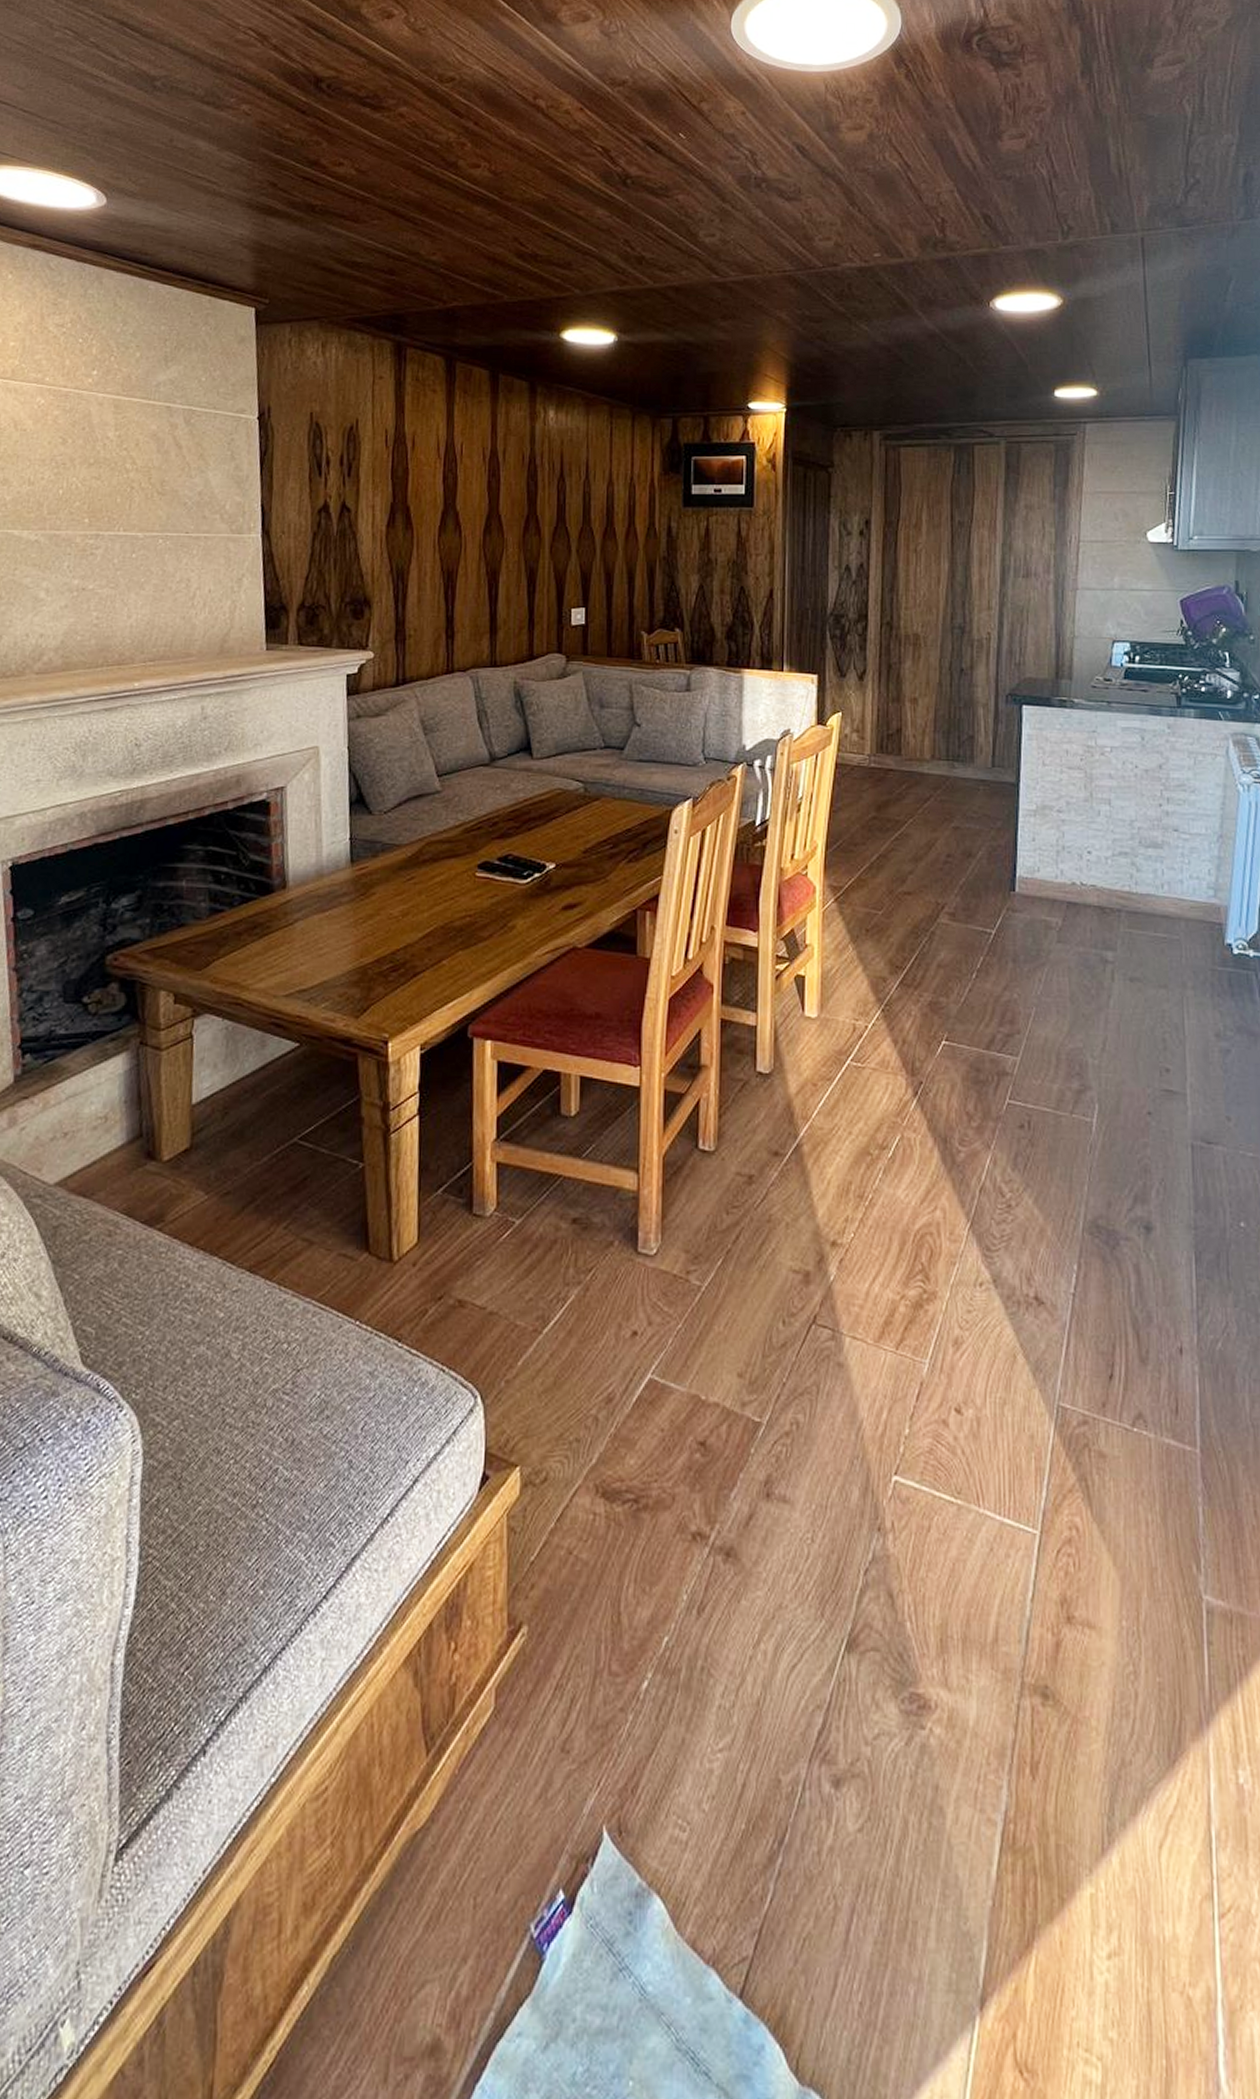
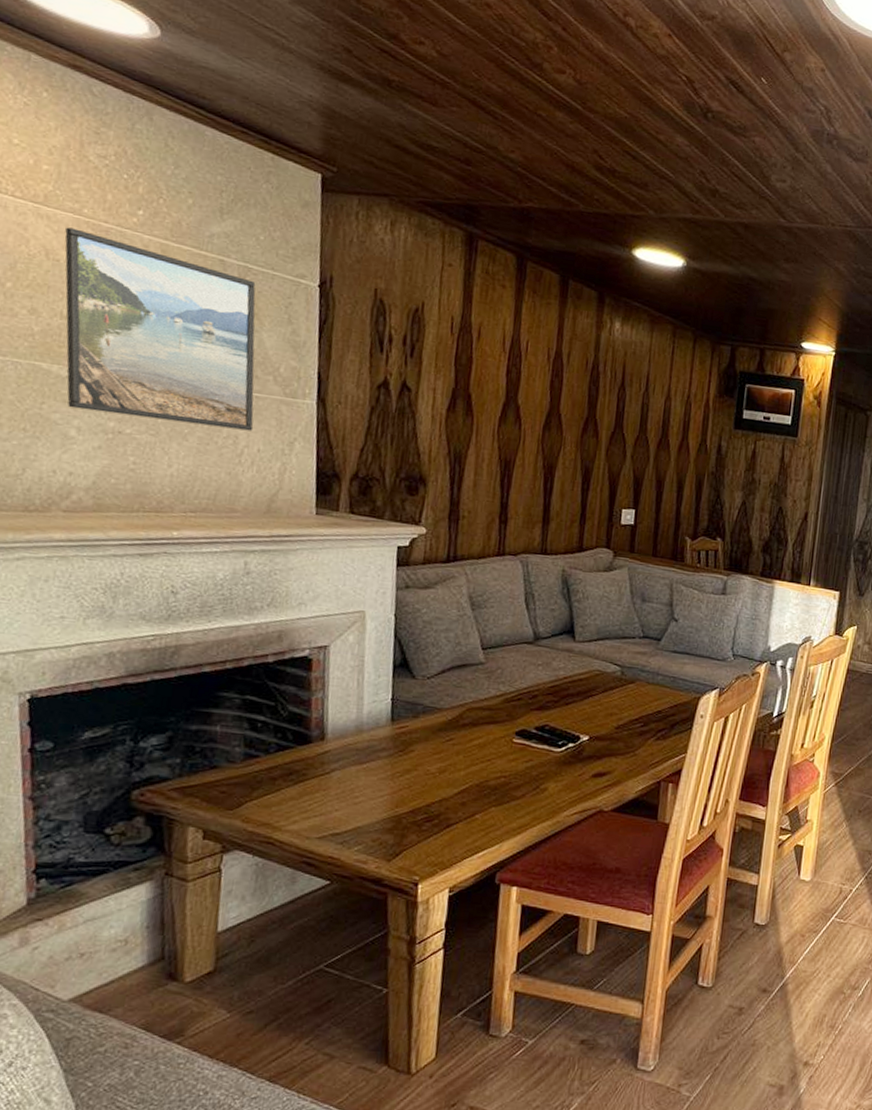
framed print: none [30,397,204,573] -> present [64,227,256,431]

